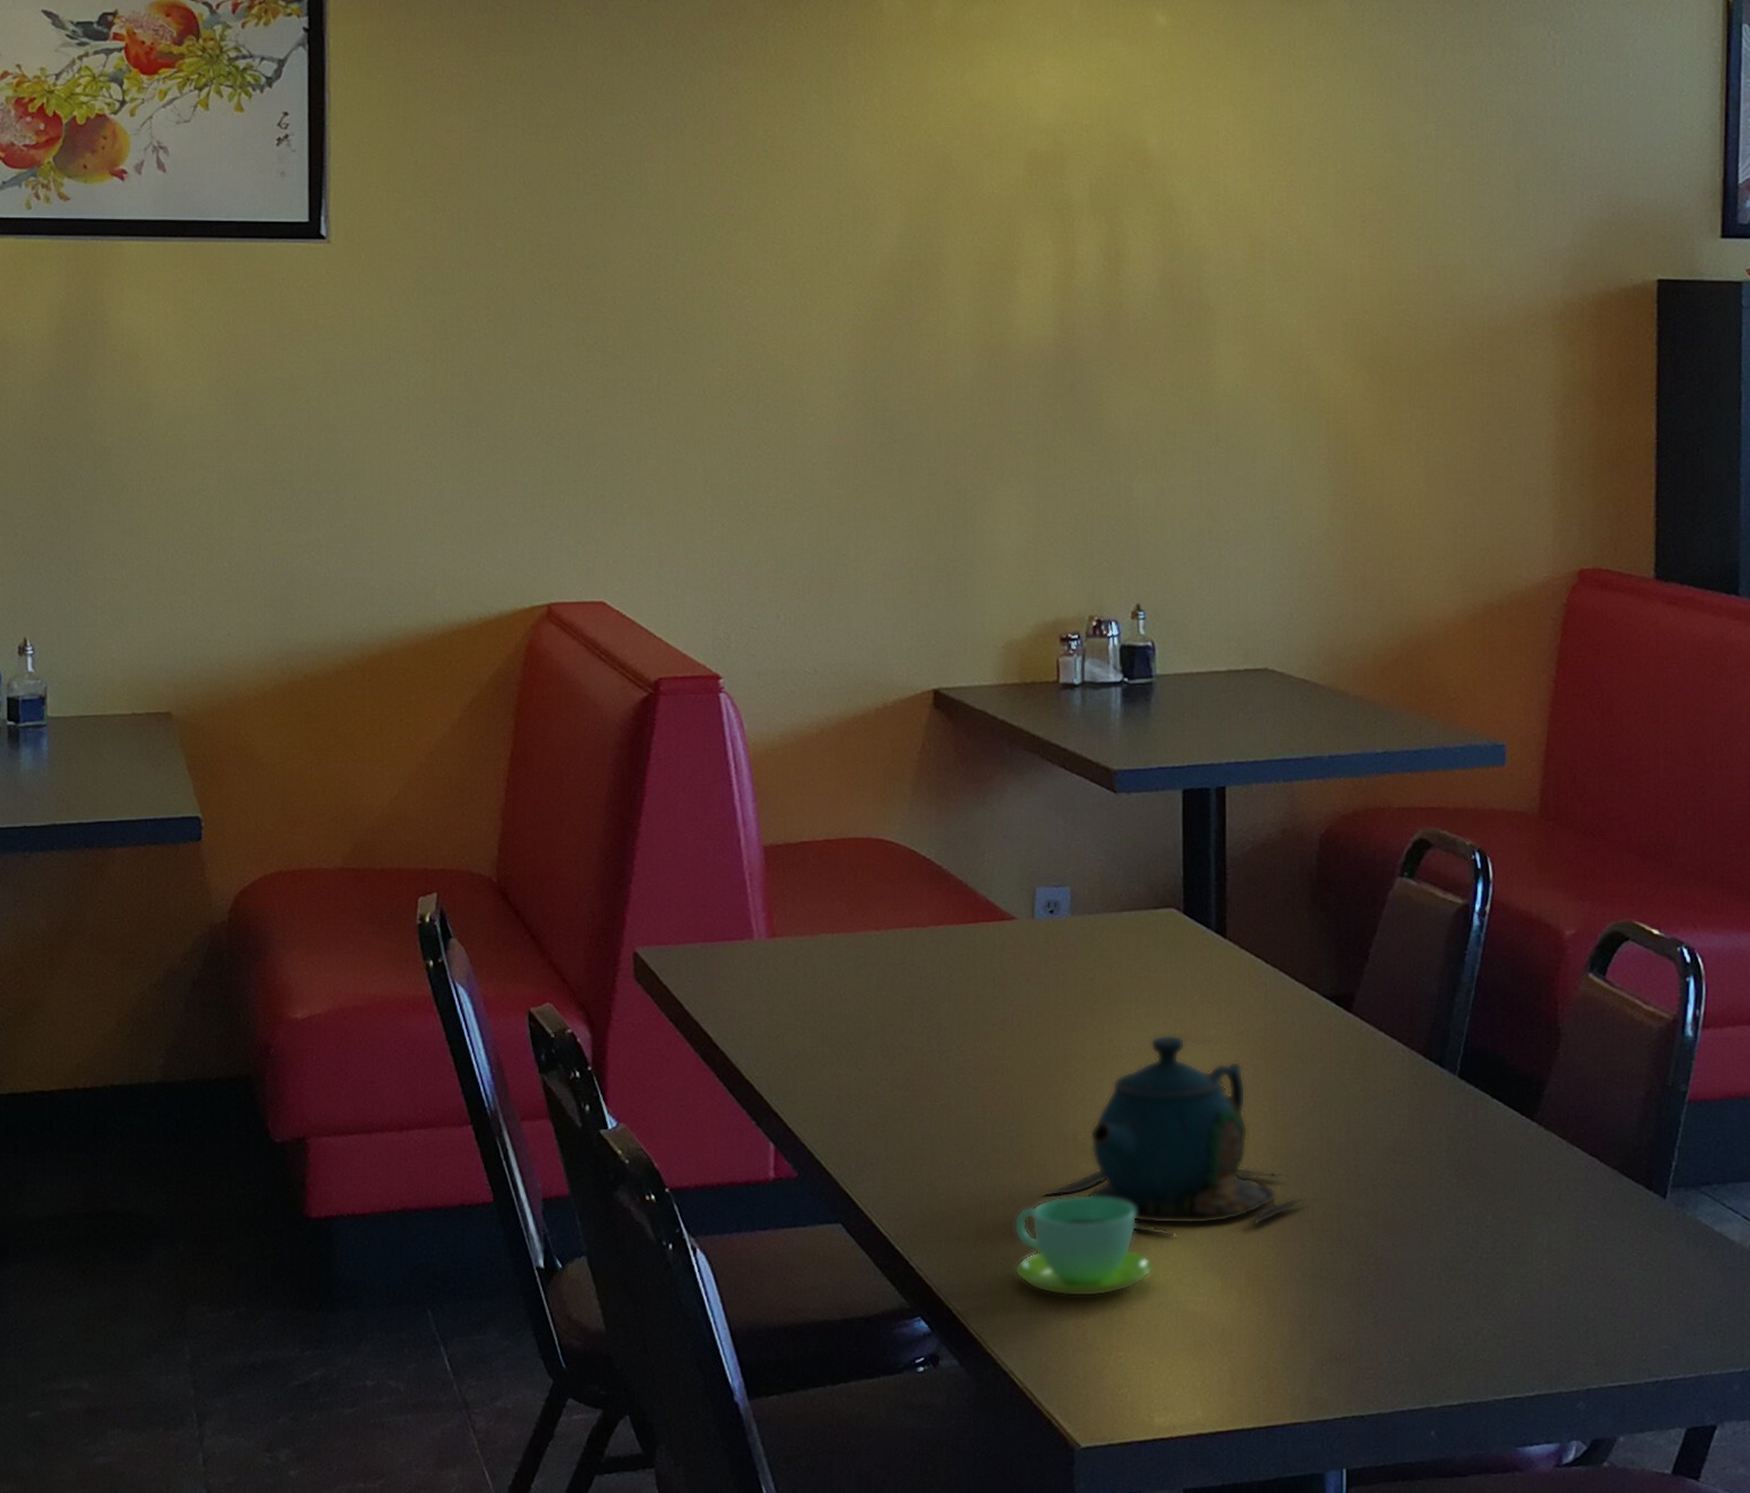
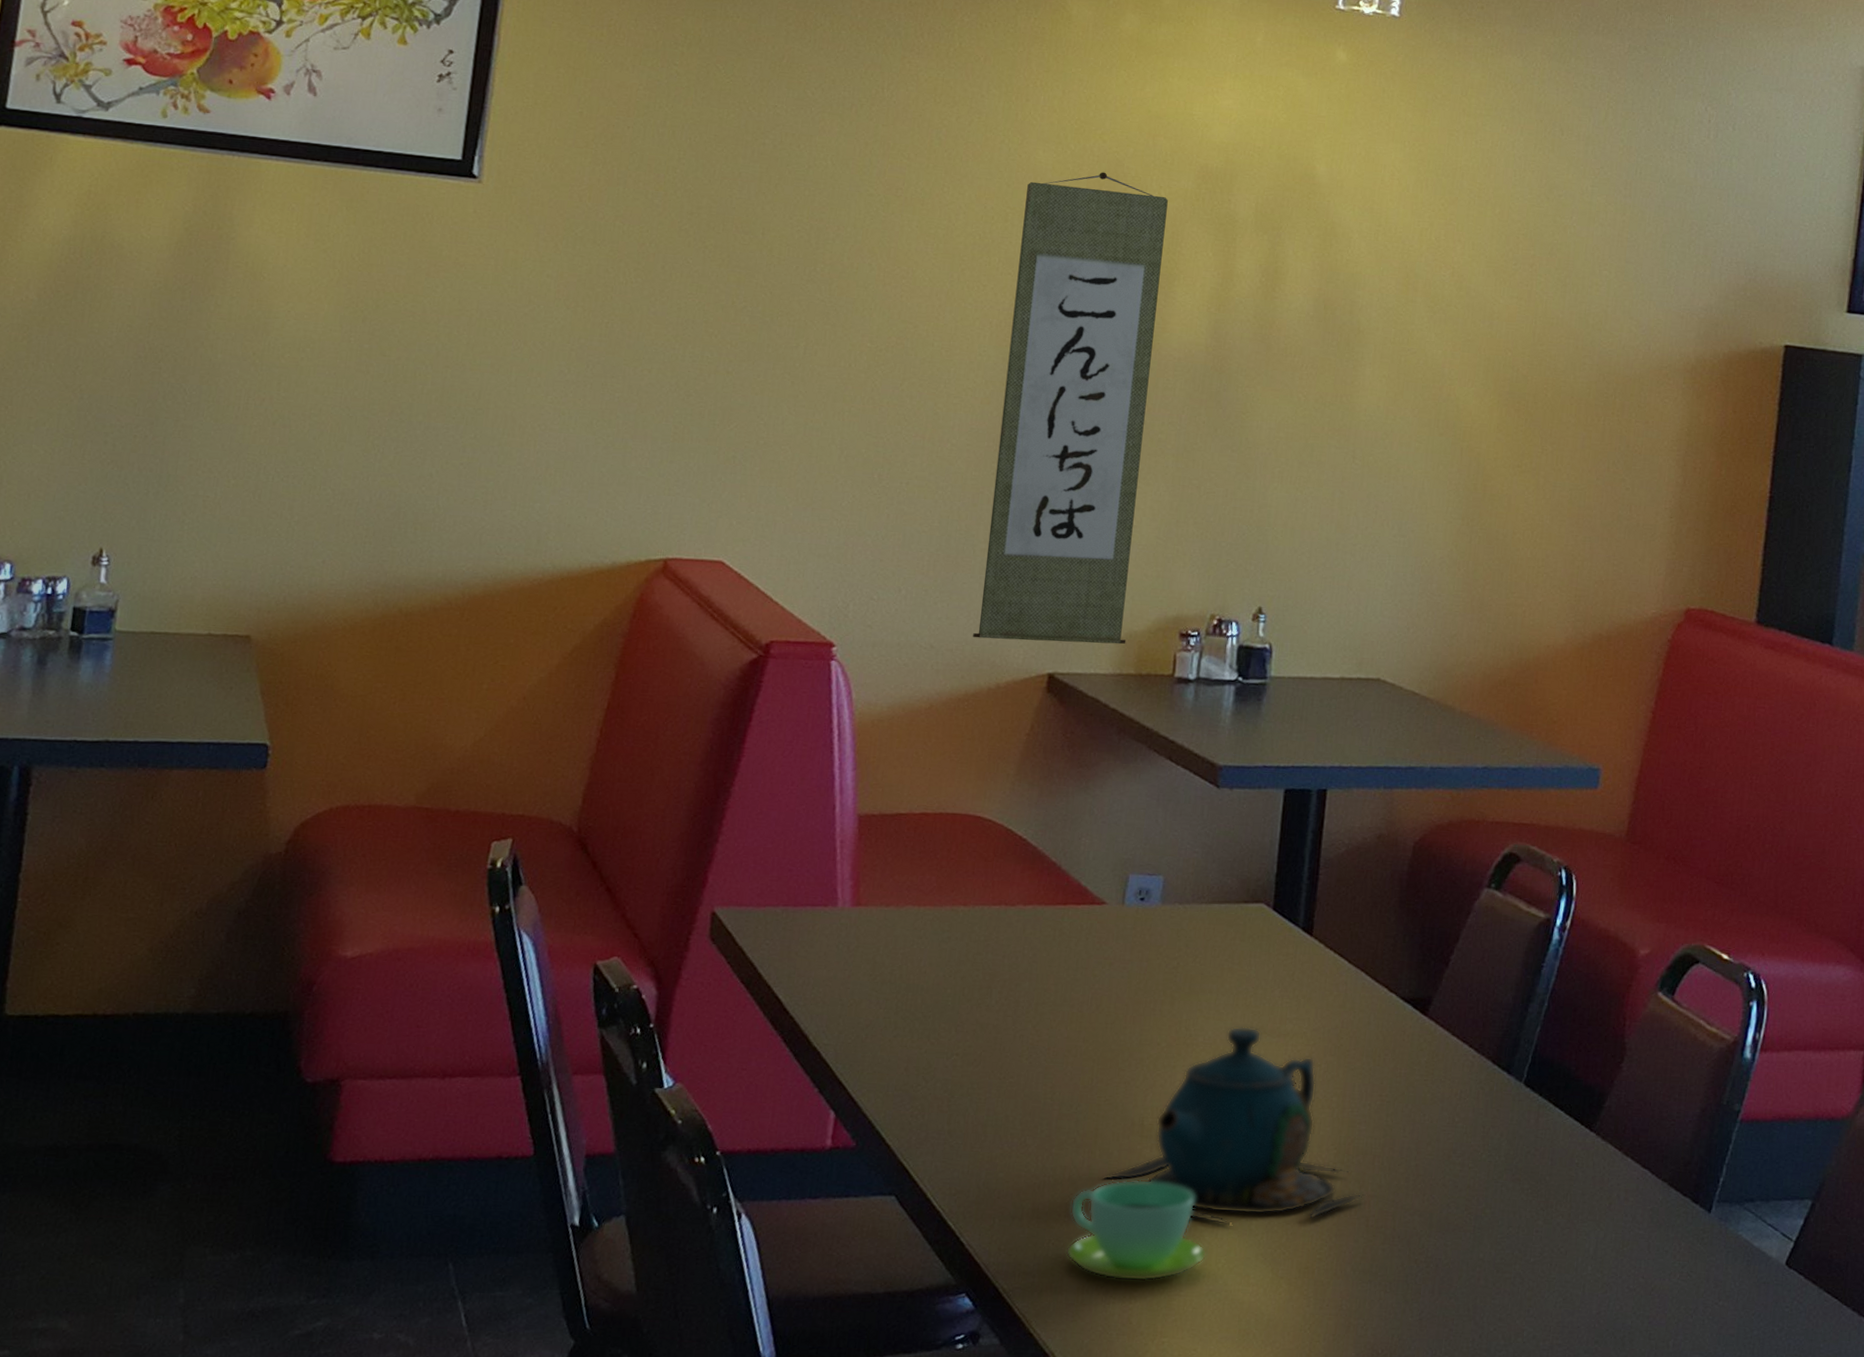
wall scroll: none [855,168,1007,659] -> present [973,172,1168,645]

